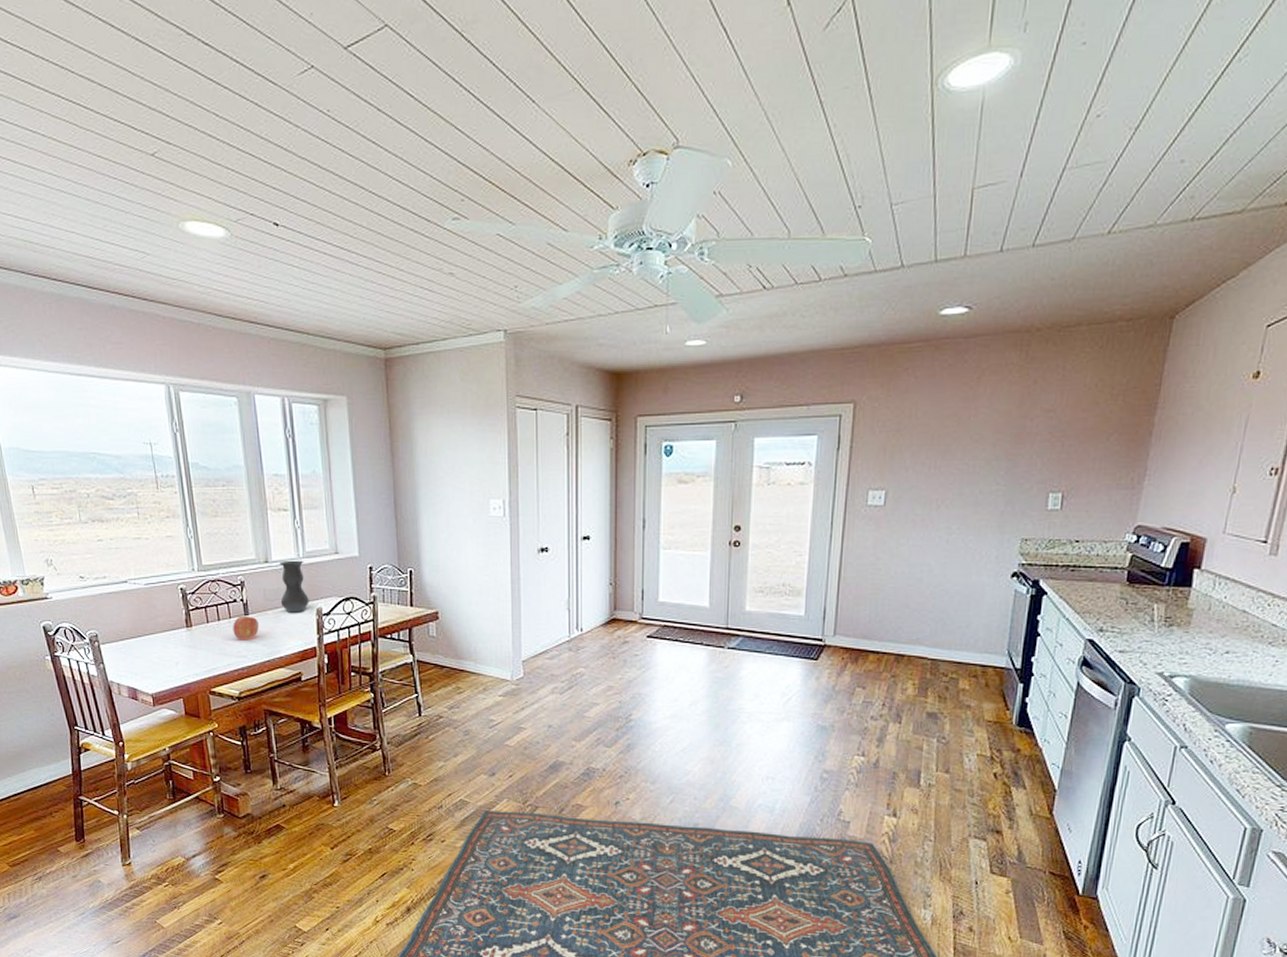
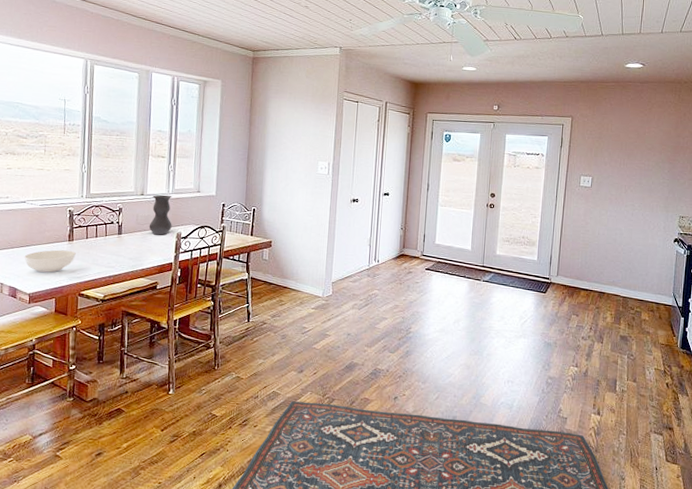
bowl: none [138,639,198,669] -> present [24,249,76,273]
fruit: present [233,615,259,641] -> none [106,234,129,255]

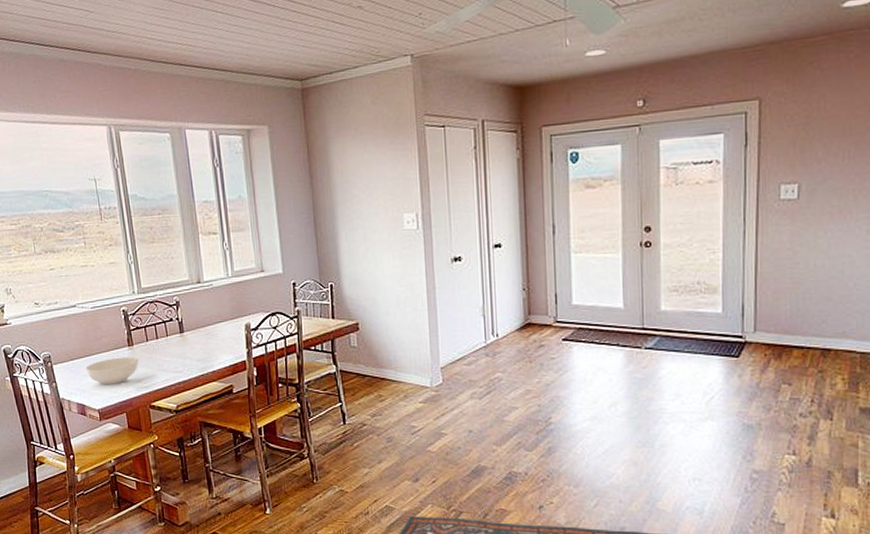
vase: present [149,194,172,236] -> none [210,279,239,331]

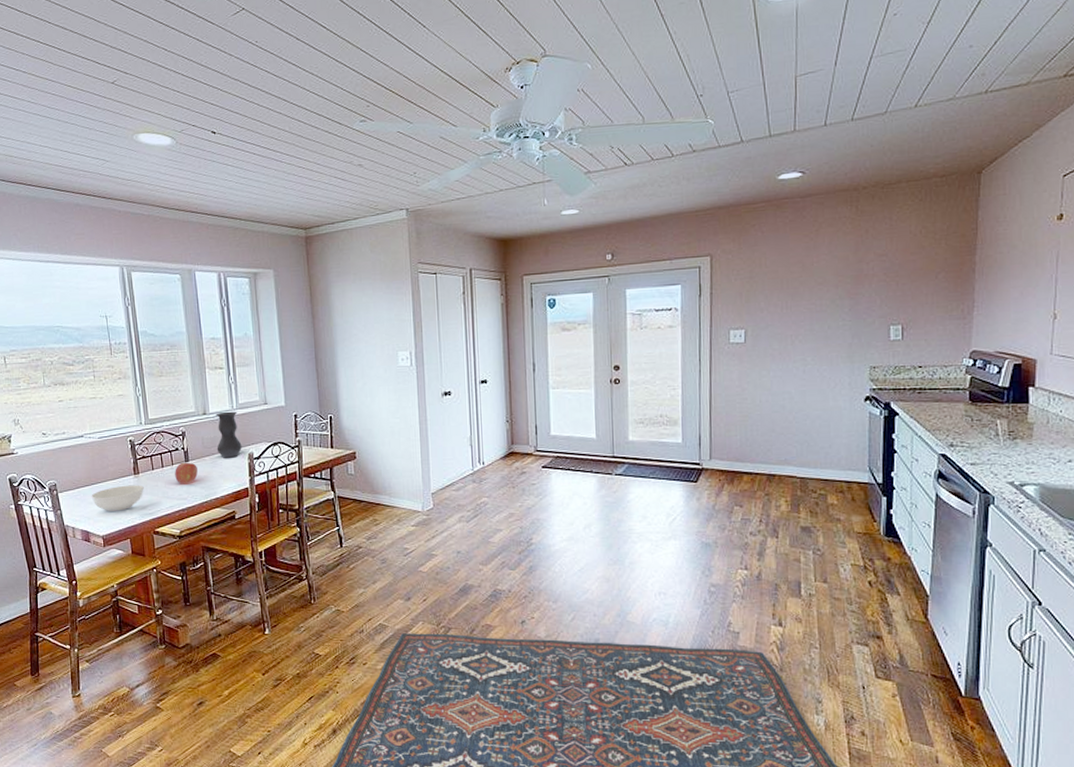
fruit: none [169,333,193,357] -> present [175,462,198,485]
vase: none [210,279,239,331] -> present [216,411,242,459]

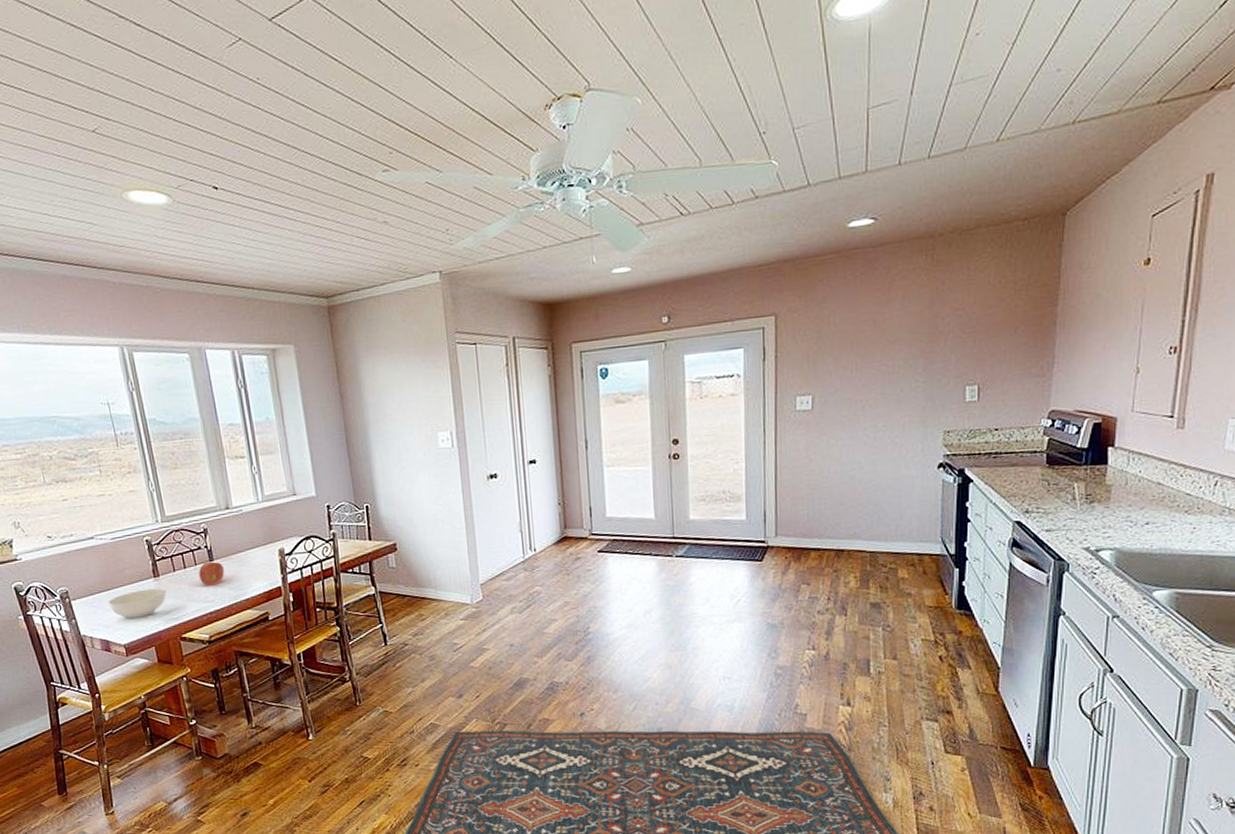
vase: present [216,411,242,459] -> none [240,504,272,557]

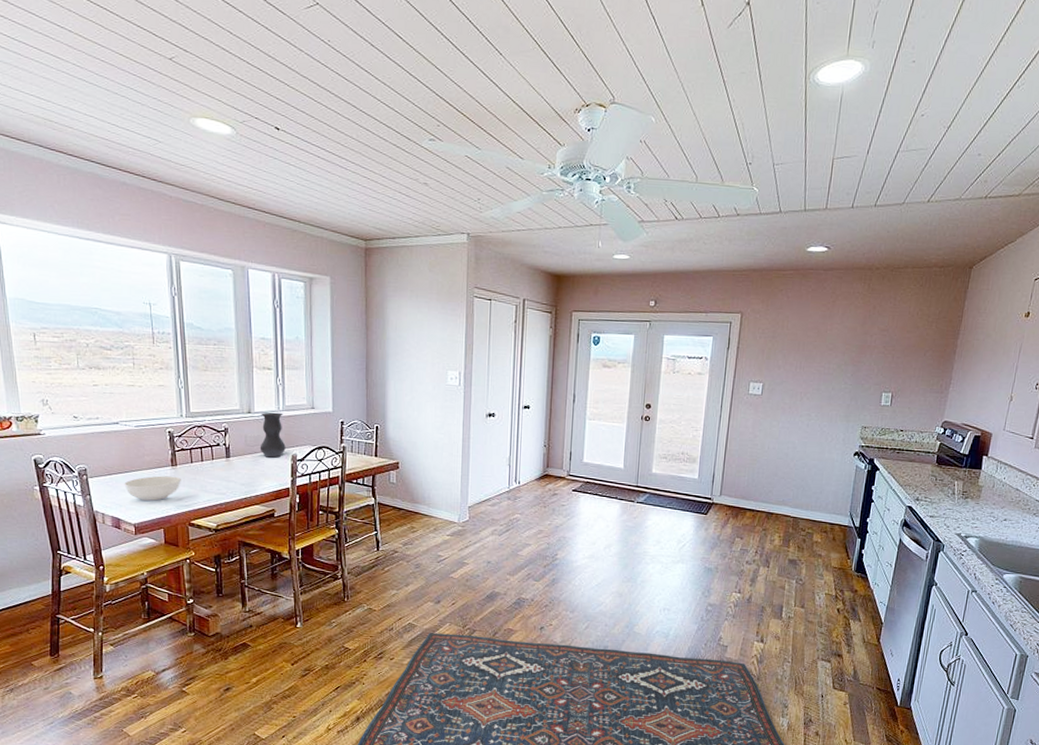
fruit: present [199,561,224,586] -> none [215,458,238,480]
vase: none [240,504,272,557] -> present [260,412,286,459]

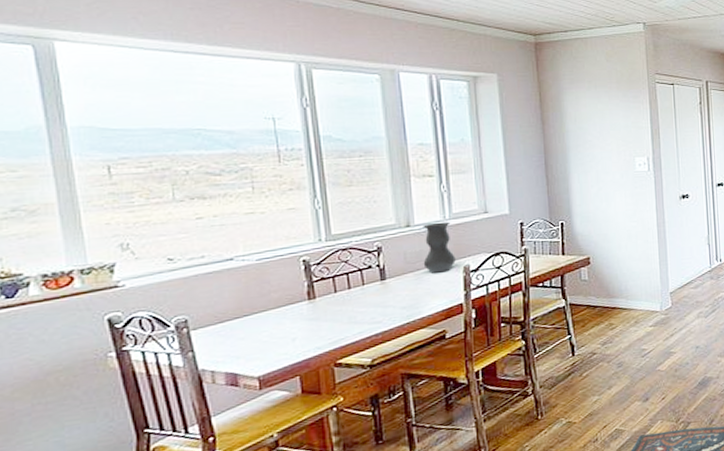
bowl: present [124,475,181,502] -> none [242,311,322,348]

